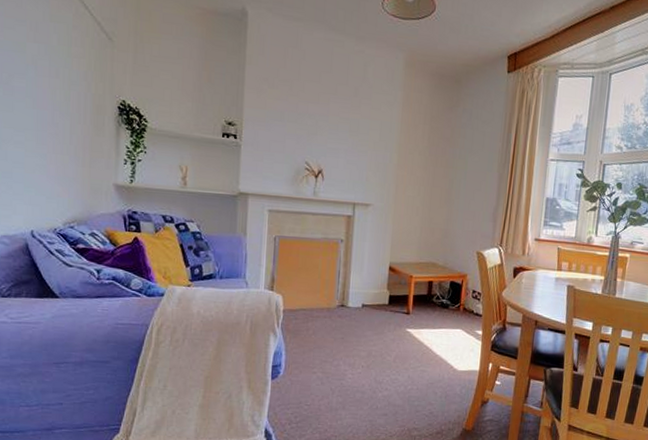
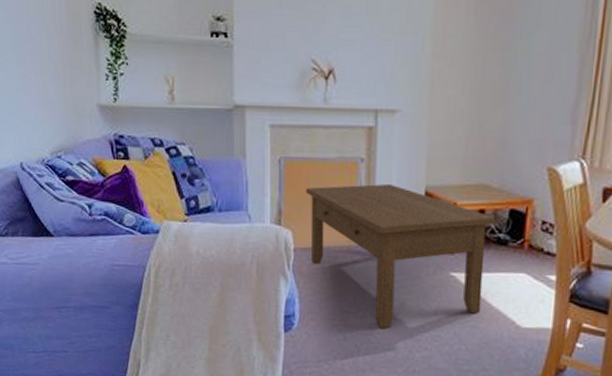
coffee table: none [295,259,441,375] -> present [305,183,496,329]

